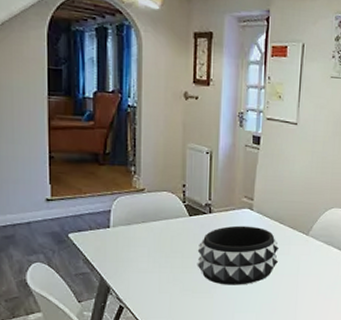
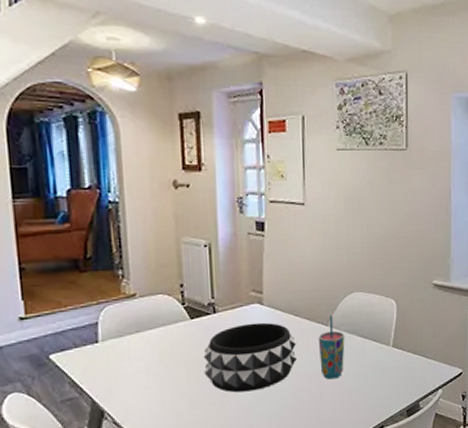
cup: none [298,226,323,283] -> present [318,315,345,380]

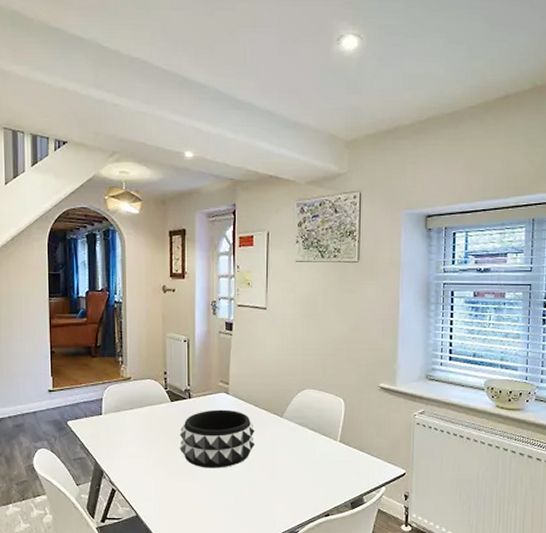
cup: present [318,315,345,380] -> none [273,408,297,466]

